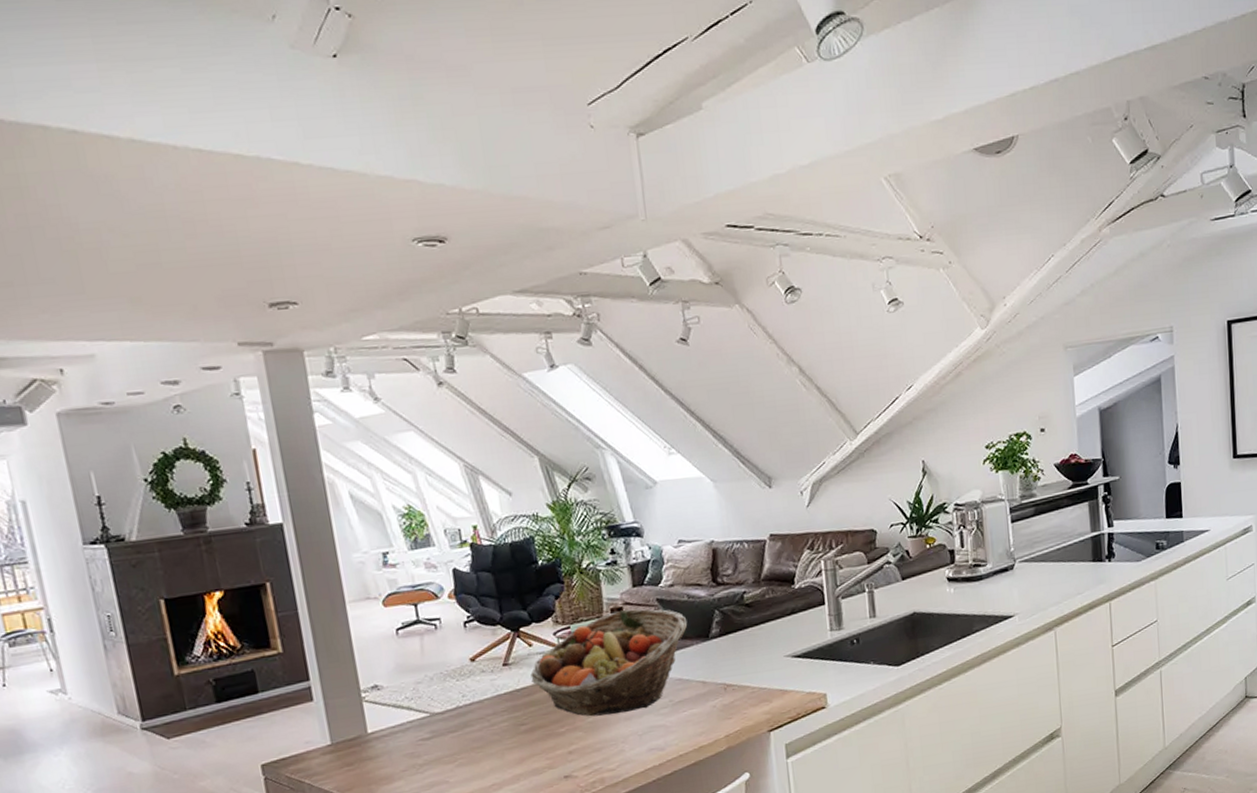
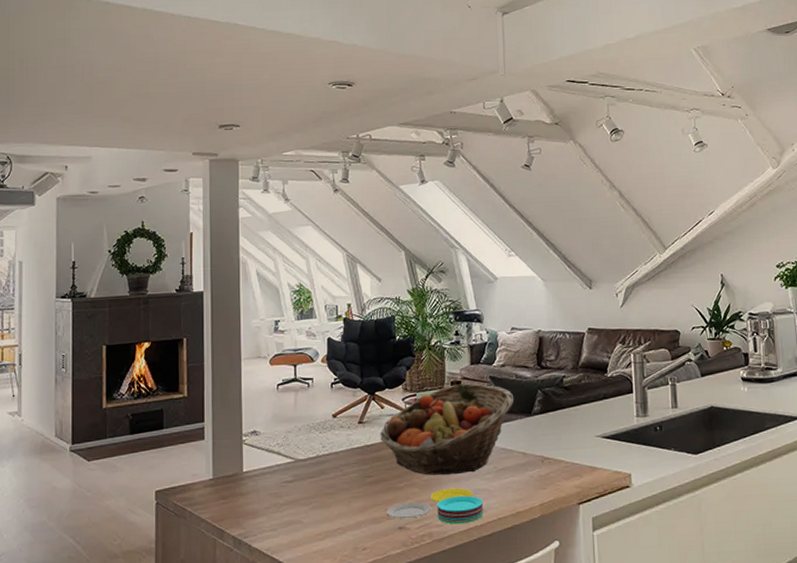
plate: none [548,726,661,767] -> present [386,488,483,525]

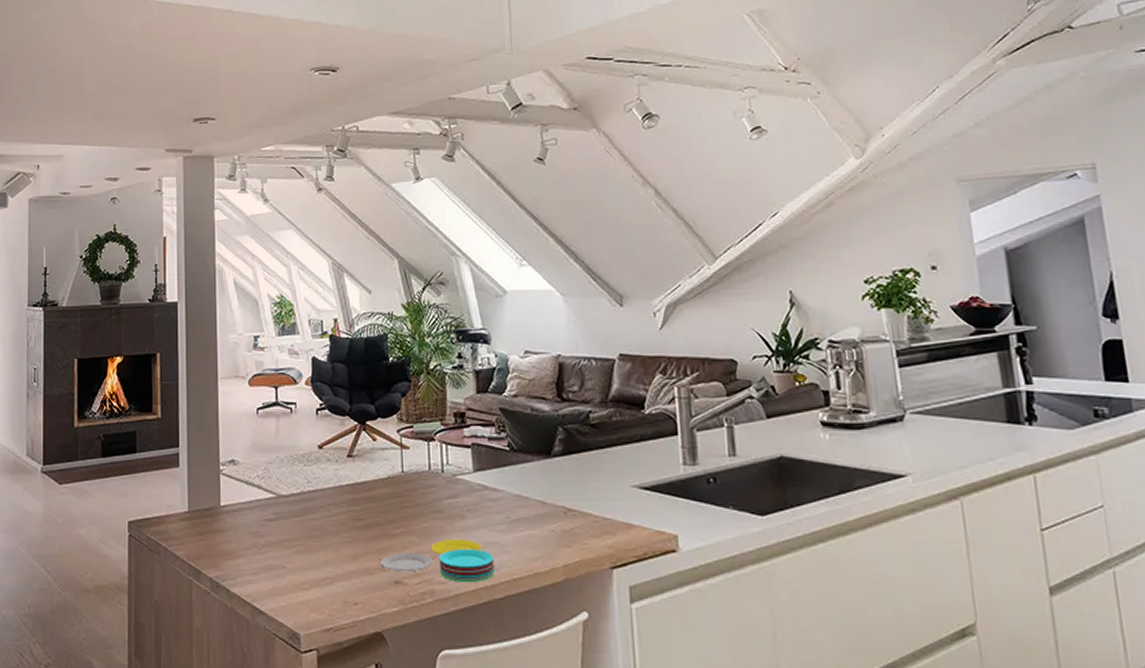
fruit basket: present [380,383,514,475] -> none [372,416,530,522]

